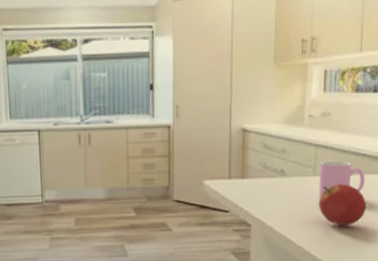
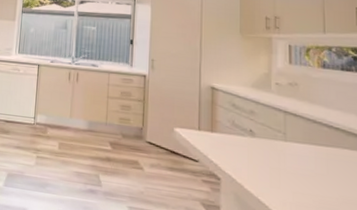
cup: present [318,160,365,197] -> none [290,128,341,165]
fruit: present [318,184,367,226] -> none [290,153,346,200]

